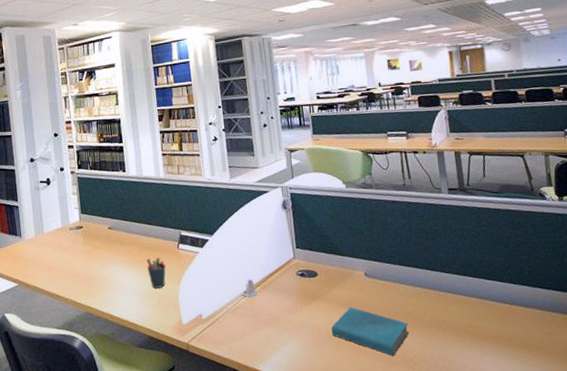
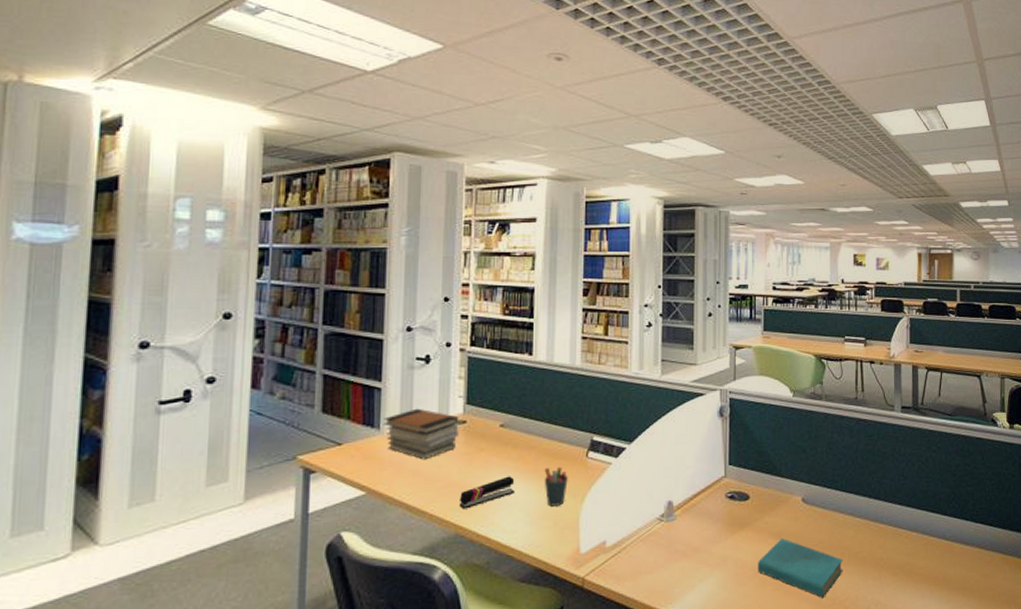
book stack: none [23,219,79,258] -> present [383,408,459,460]
stapler: none [85,266,126,293] -> present [460,476,515,509]

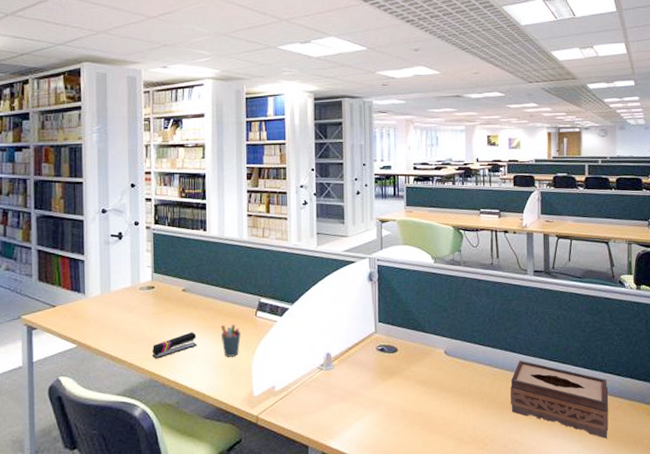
book stack: present [383,408,459,460] -> none [87,276,149,319]
book: present [757,537,843,598] -> none [406,384,483,436]
tissue box: none [874,508,980,598] -> present [510,360,609,439]

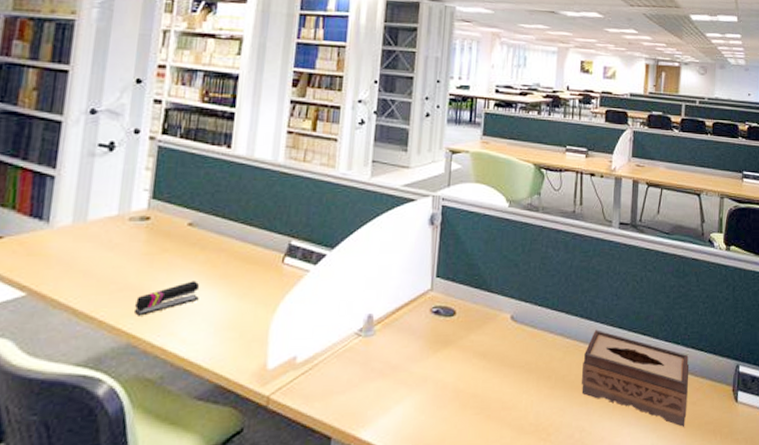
pen holder: present [220,324,241,357] -> none [232,272,260,316]

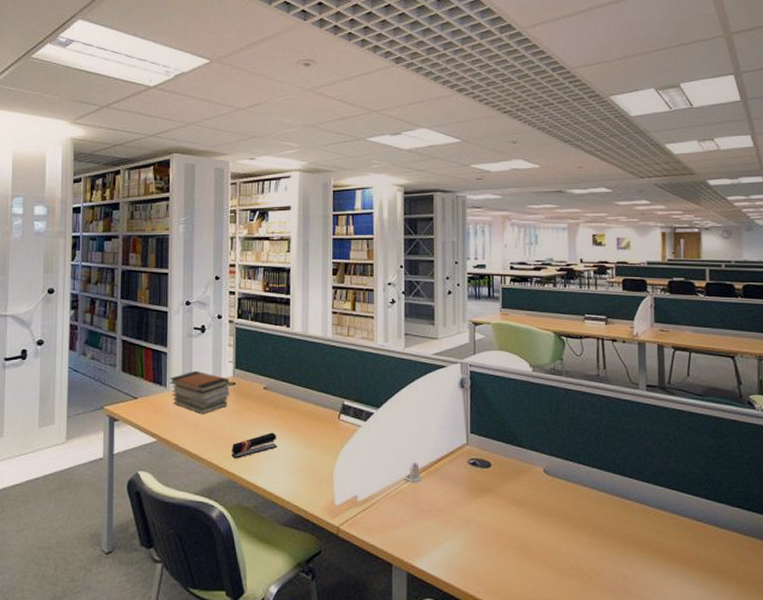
book stack: none [53,200,142,259] -> present [169,370,230,415]
tissue box: present [581,329,690,427] -> none [620,485,738,583]

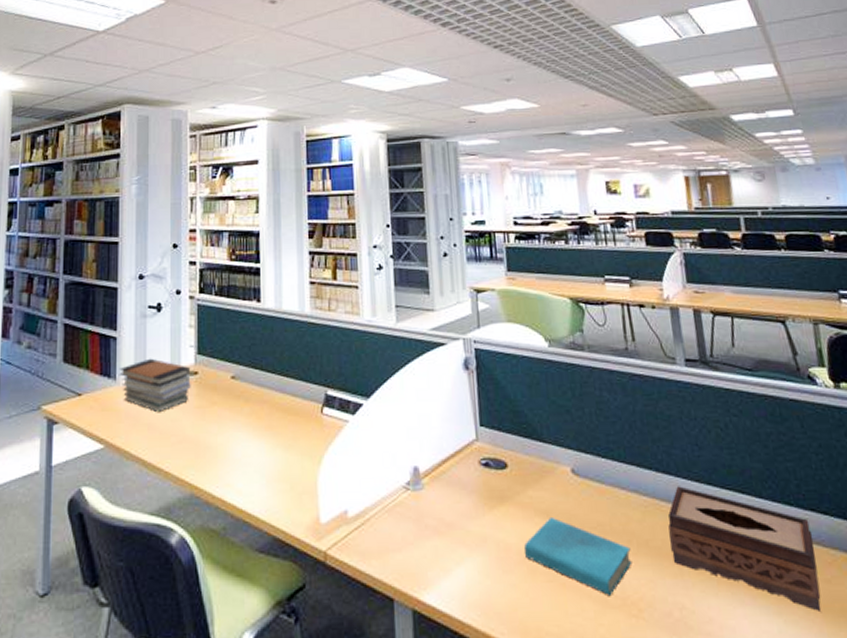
stapler: present [232,432,277,459] -> none [194,432,249,467]
book: none [500,505,588,566] -> present [523,516,632,595]
tissue box: none [620,485,738,583] -> present [668,486,821,611]

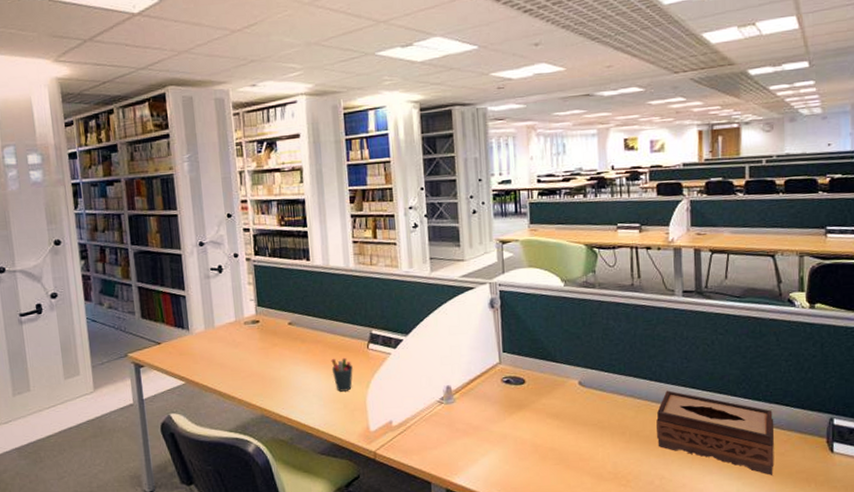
book stack: present [119,358,191,413] -> none [191,311,254,355]
pen holder: none [278,423,303,468] -> present [331,357,353,392]
book: present [523,516,632,595] -> none [536,418,625,472]

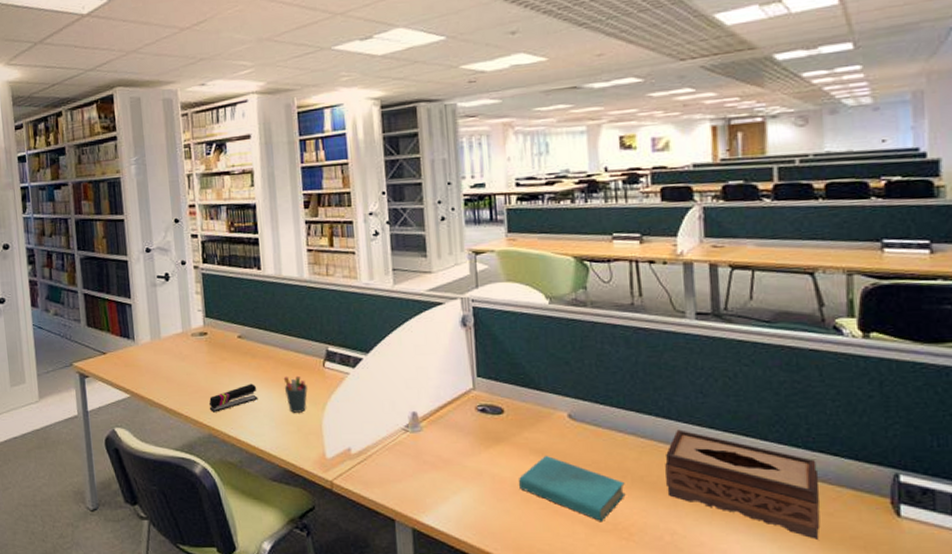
stapler: none [261,366,307,395] -> present [209,384,258,412]
book: none [536,418,625,472] -> present [518,455,626,521]

